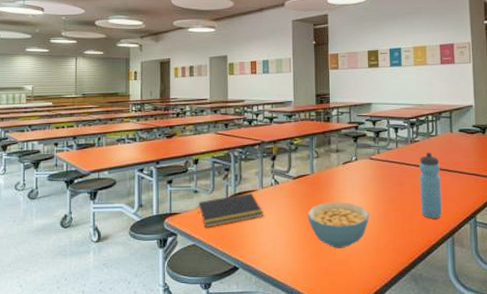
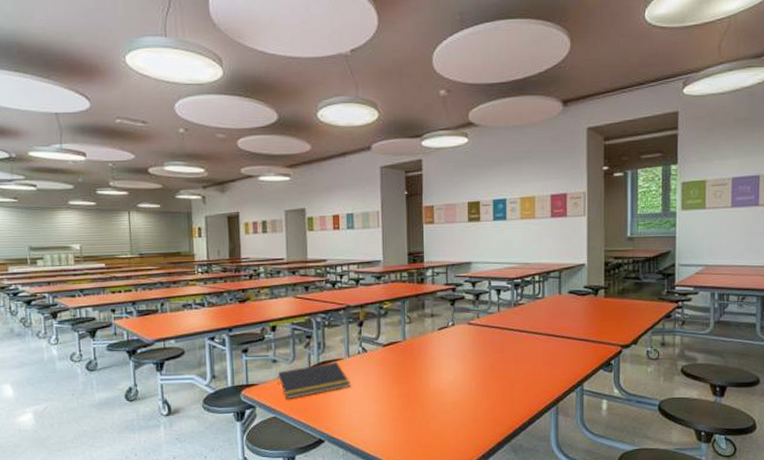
cereal bowl: present [307,202,370,249] -> none [399,370,467,420]
water bottle: present [419,152,443,218] -> none [523,316,547,387]

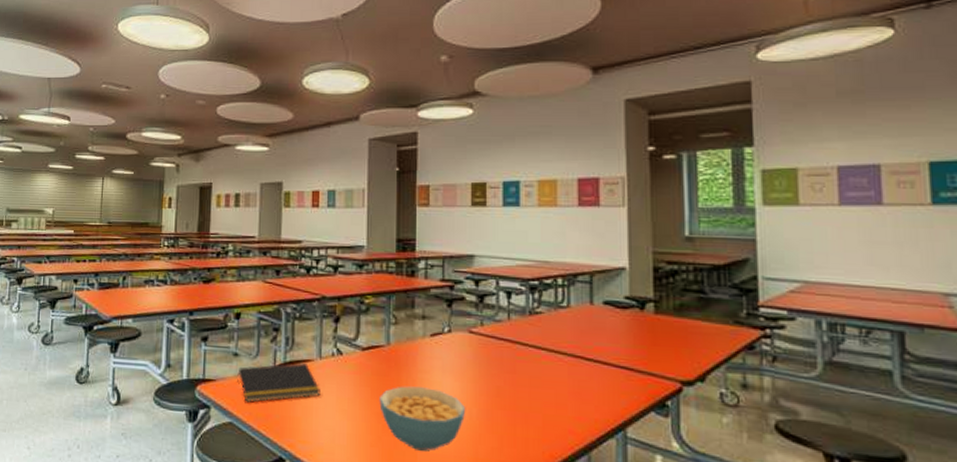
cereal bowl: none [399,370,467,420] -> present [379,386,466,452]

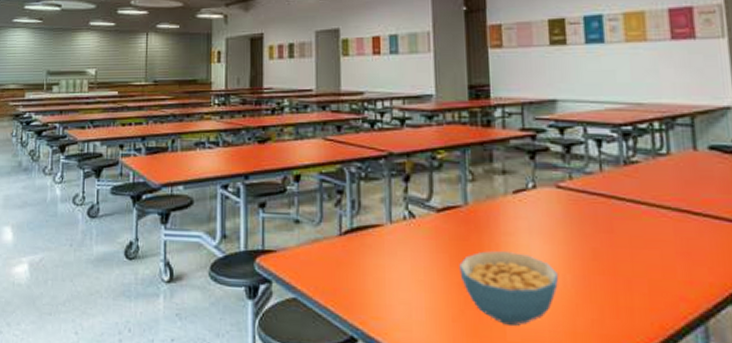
notepad: present [236,362,321,403] -> none [298,227,393,276]

